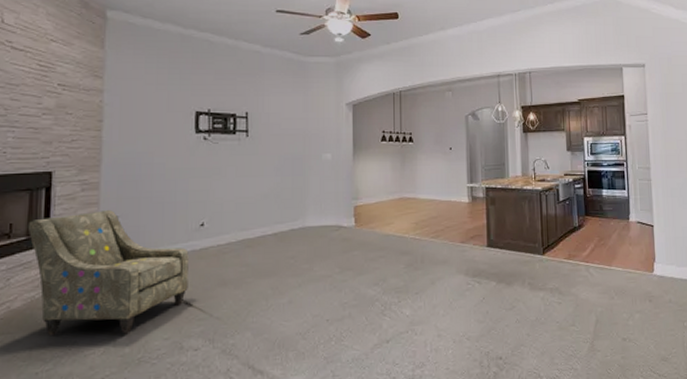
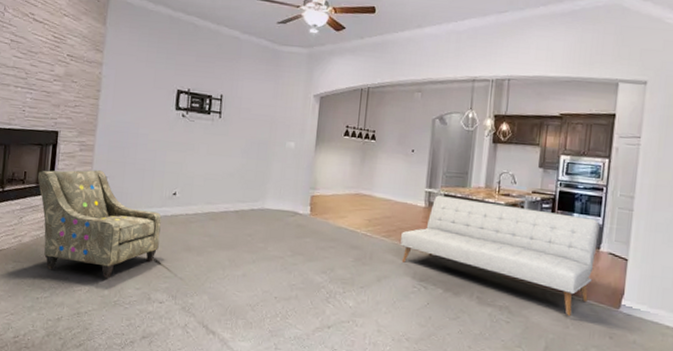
sofa: none [450,189,627,287] -> present [400,195,600,316]

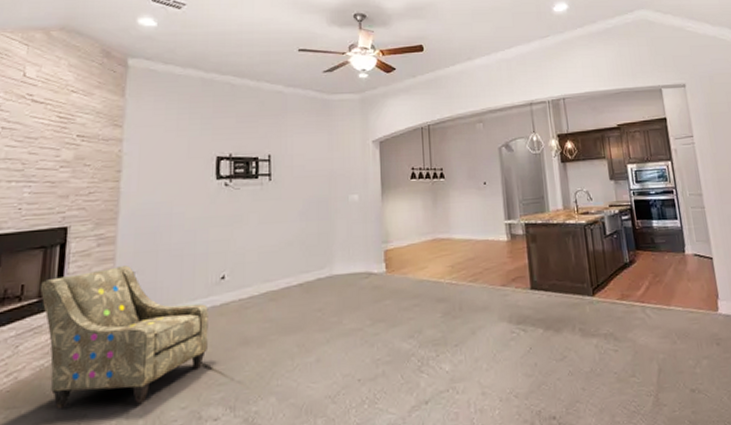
sofa: present [400,195,600,316] -> none [489,222,687,330]

